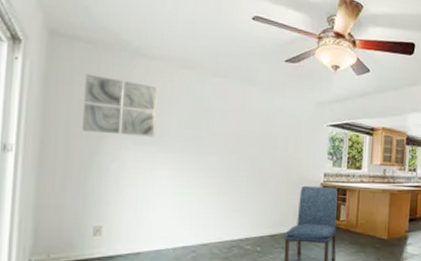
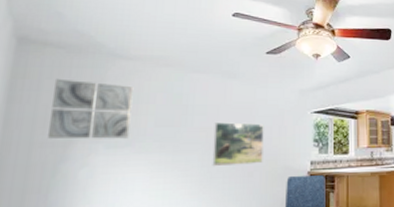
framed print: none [231,128,281,172] -> present [212,122,264,167]

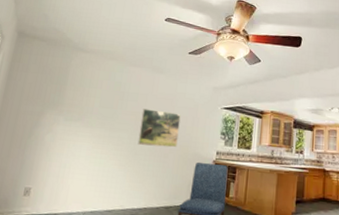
wall art: present [48,78,134,139] -> none [29,64,88,114]

